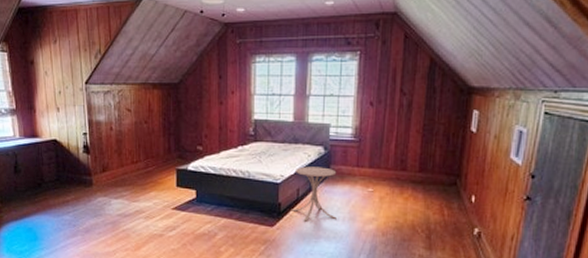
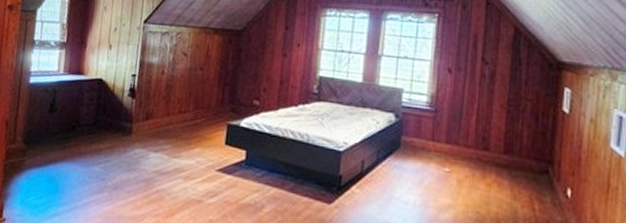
side table: present [292,166,337,222] -> none [354,134,408,201]

